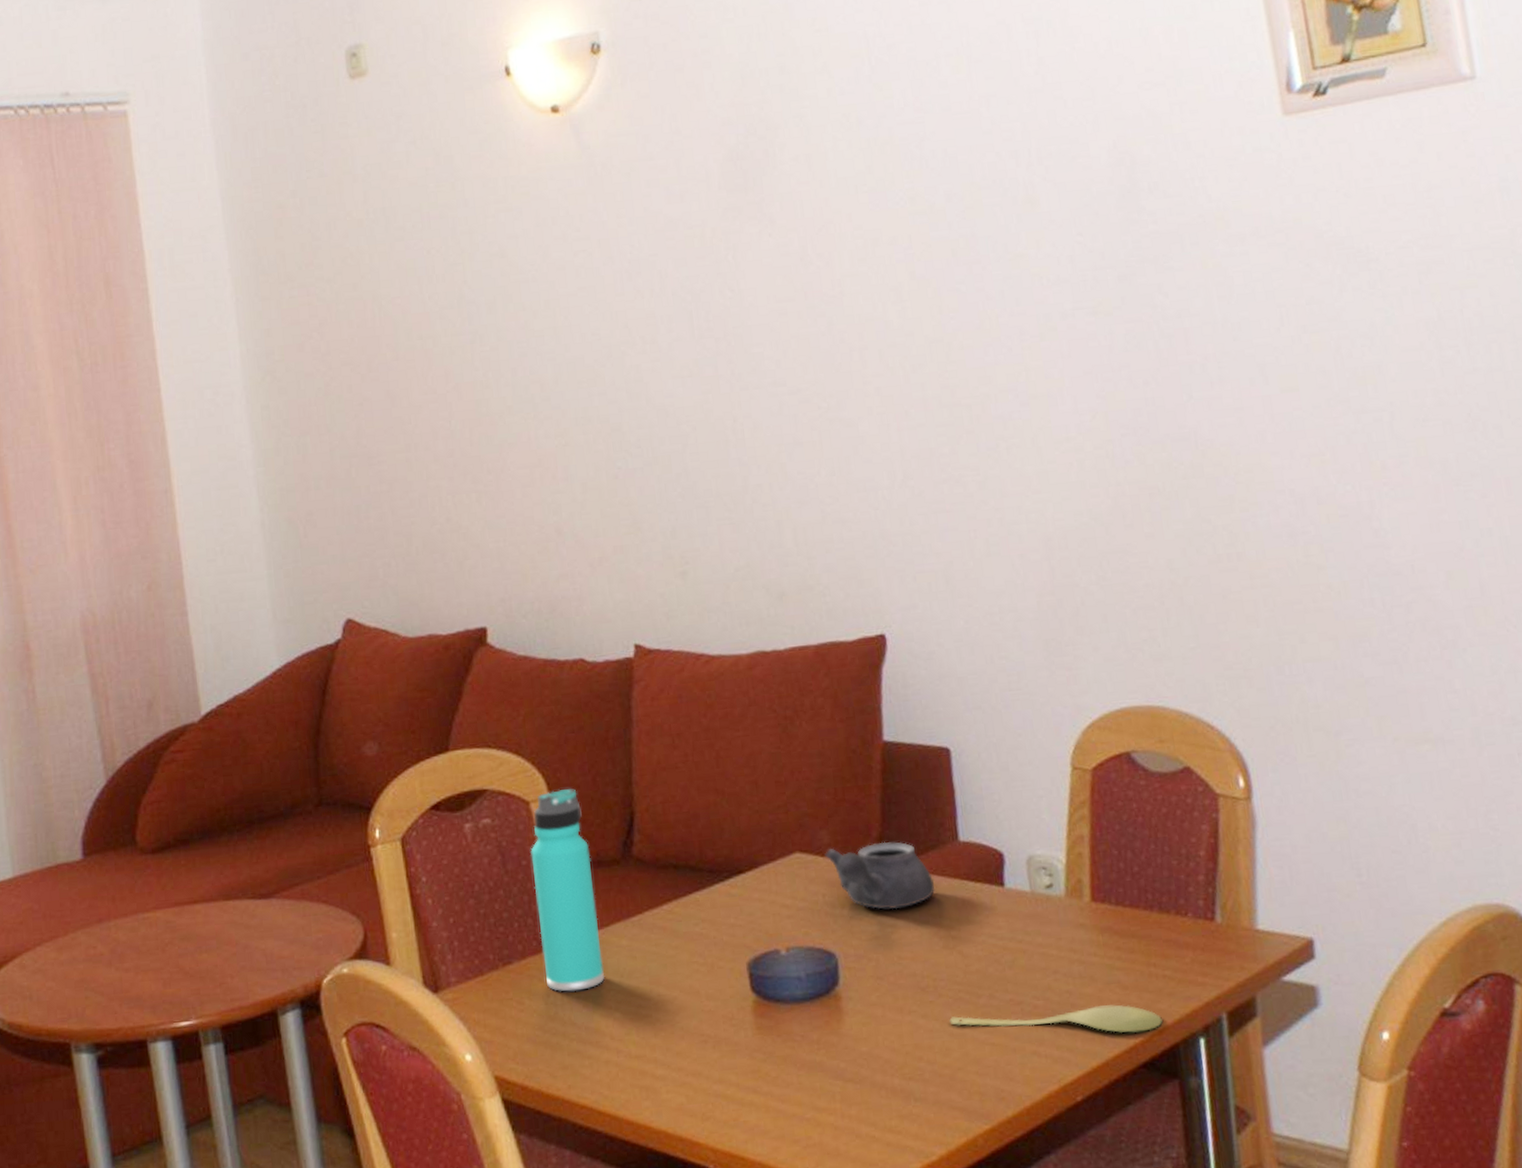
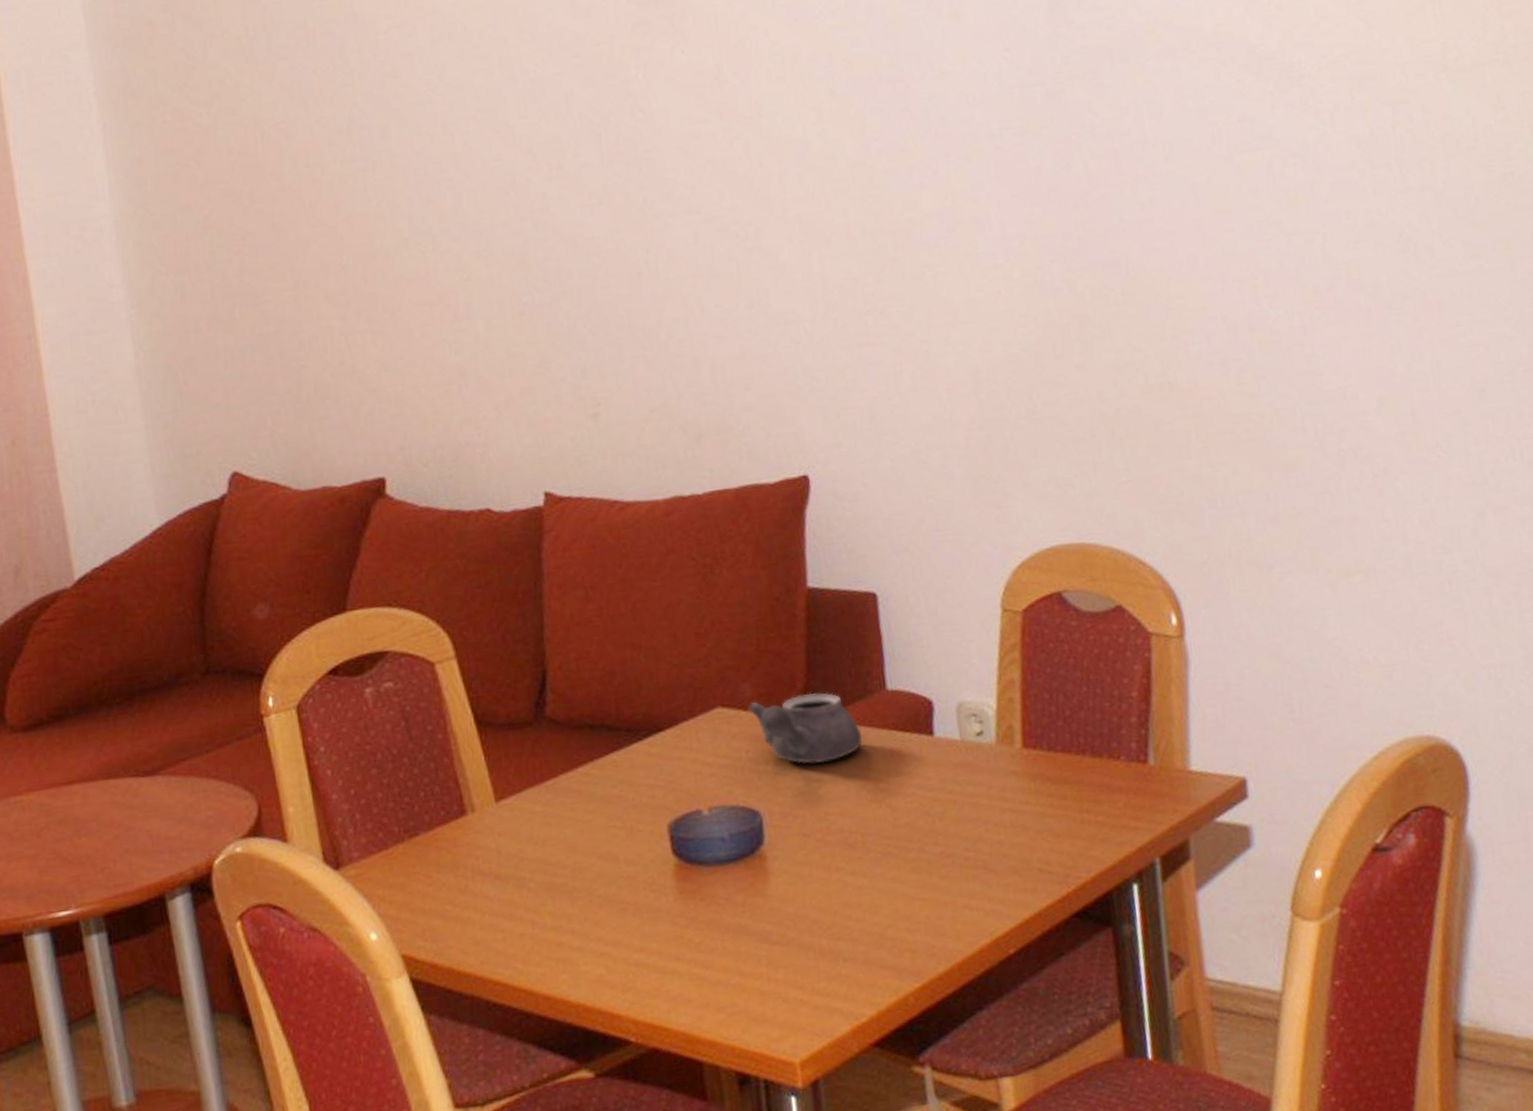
thermos bottle: present [530,788,605,992] -> none [436,646,518,863]
spoon: present [949,1004,1163,1033] -> none [878,853,1095,882]

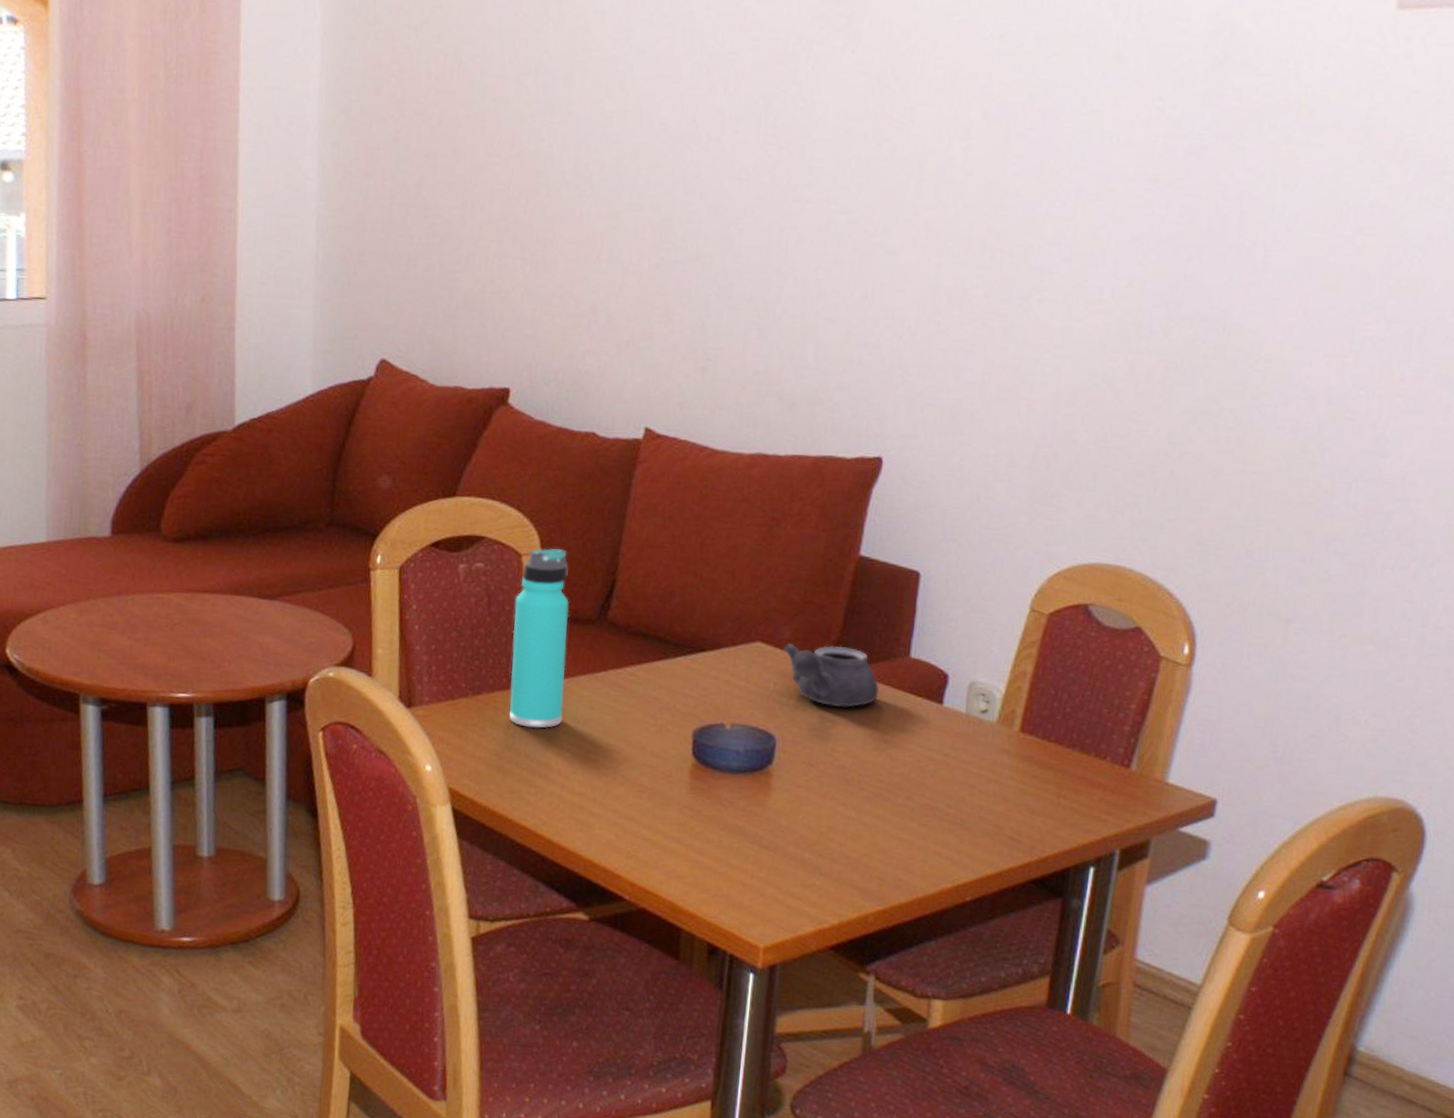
thermos bottle: none [436,646,518,863] -> present [509,548,569,728]

